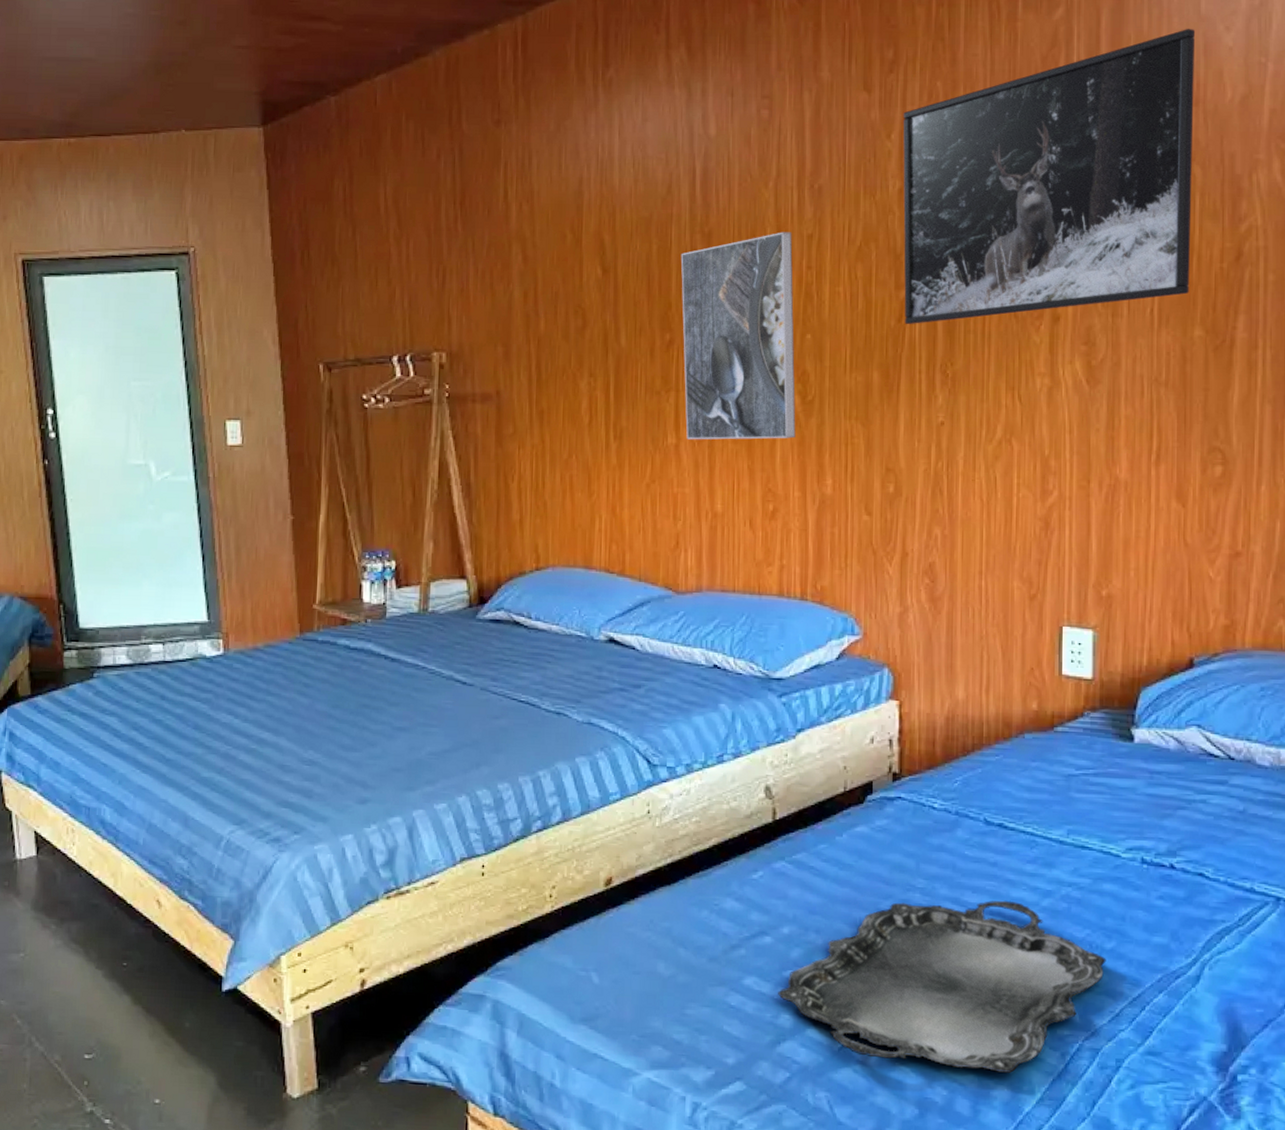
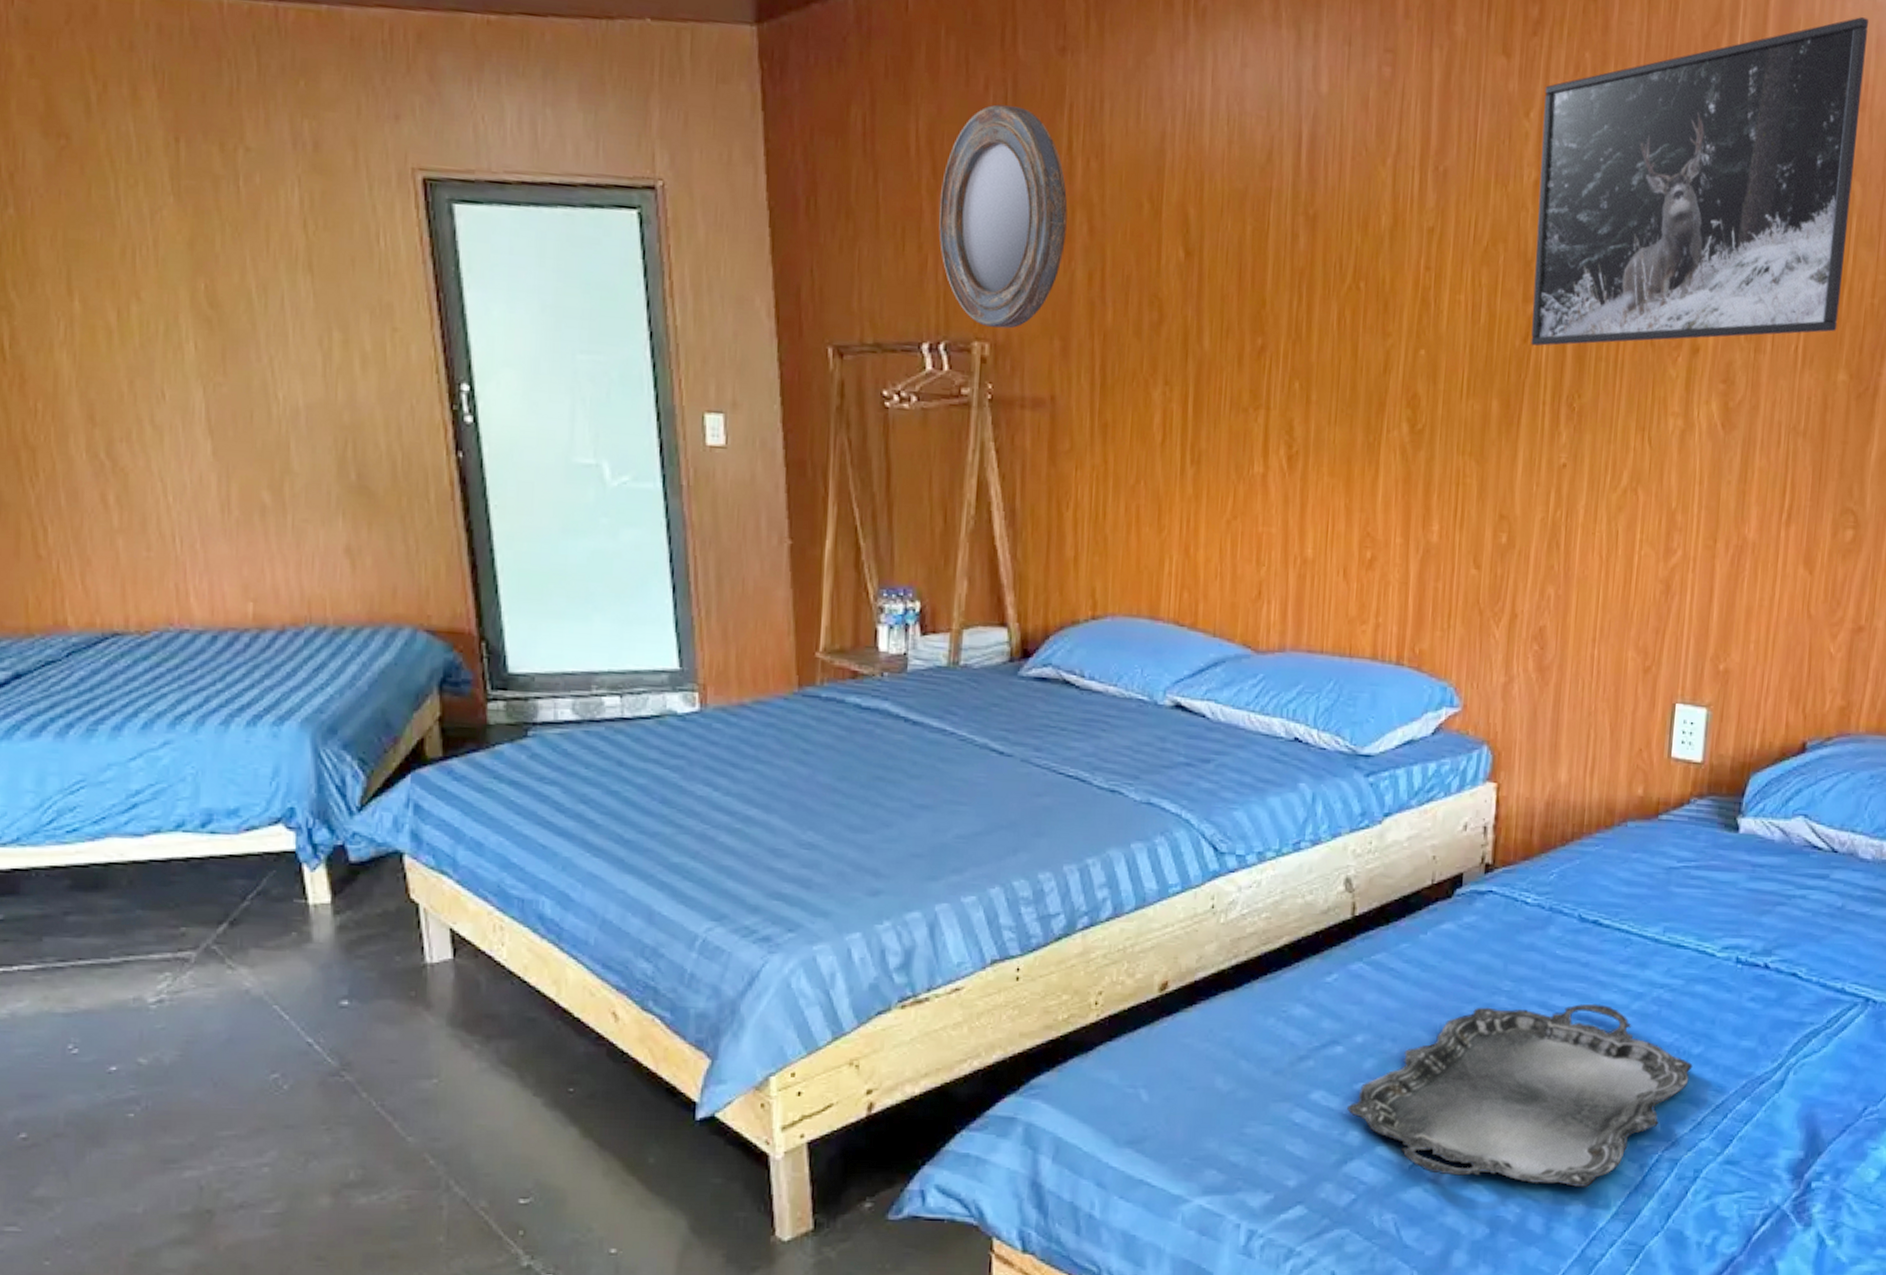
home mirror: none [404,168,505,340] -> present [939,104,1068,329]
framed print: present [680,232,796,440] -> none [1275,221,1411,474]

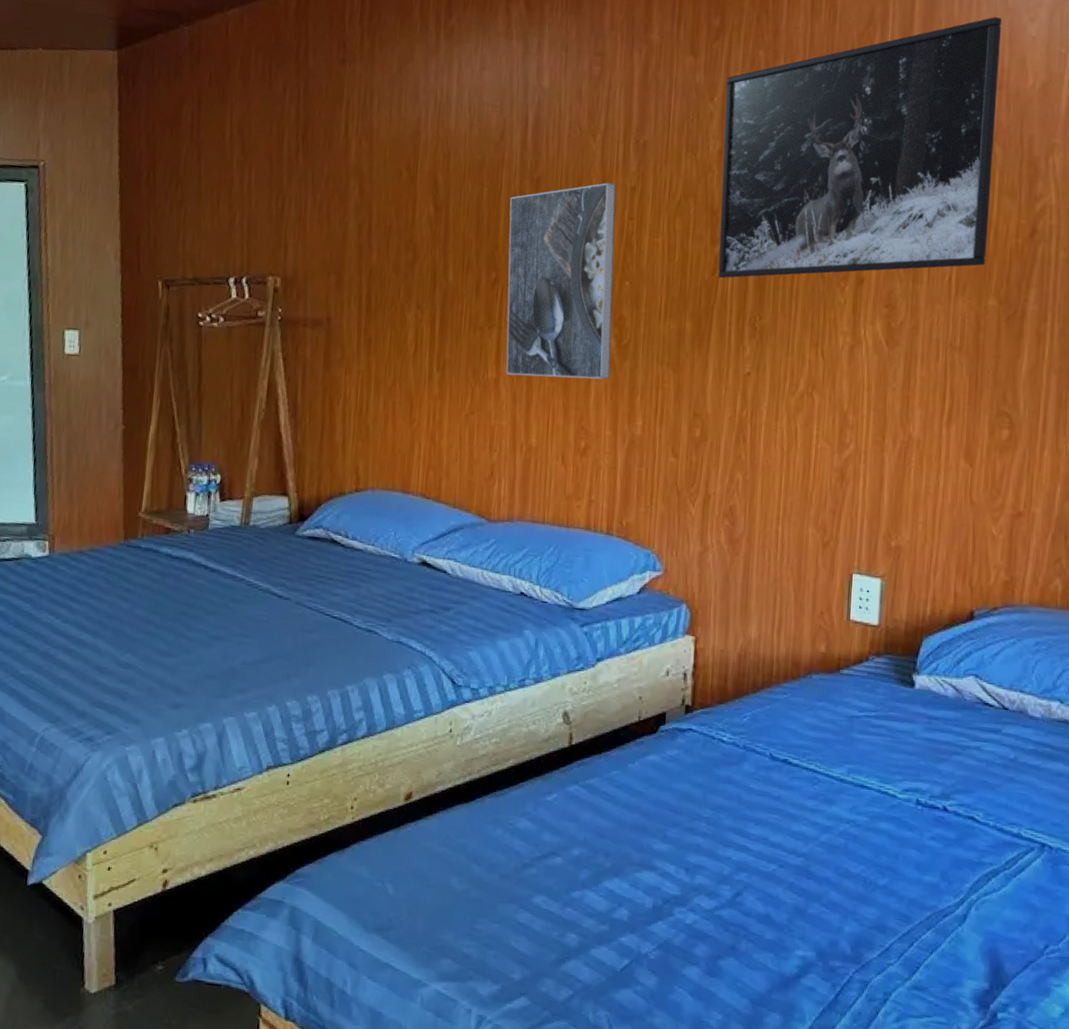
home mirror: present [939,104,1068,329] -> none [245,102,344,267]
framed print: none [1275,221,1411,474] -> present [506,182,616,380]
serving tray: present [1347,1003,1693,1187] -> none [565,830,879,1001]

